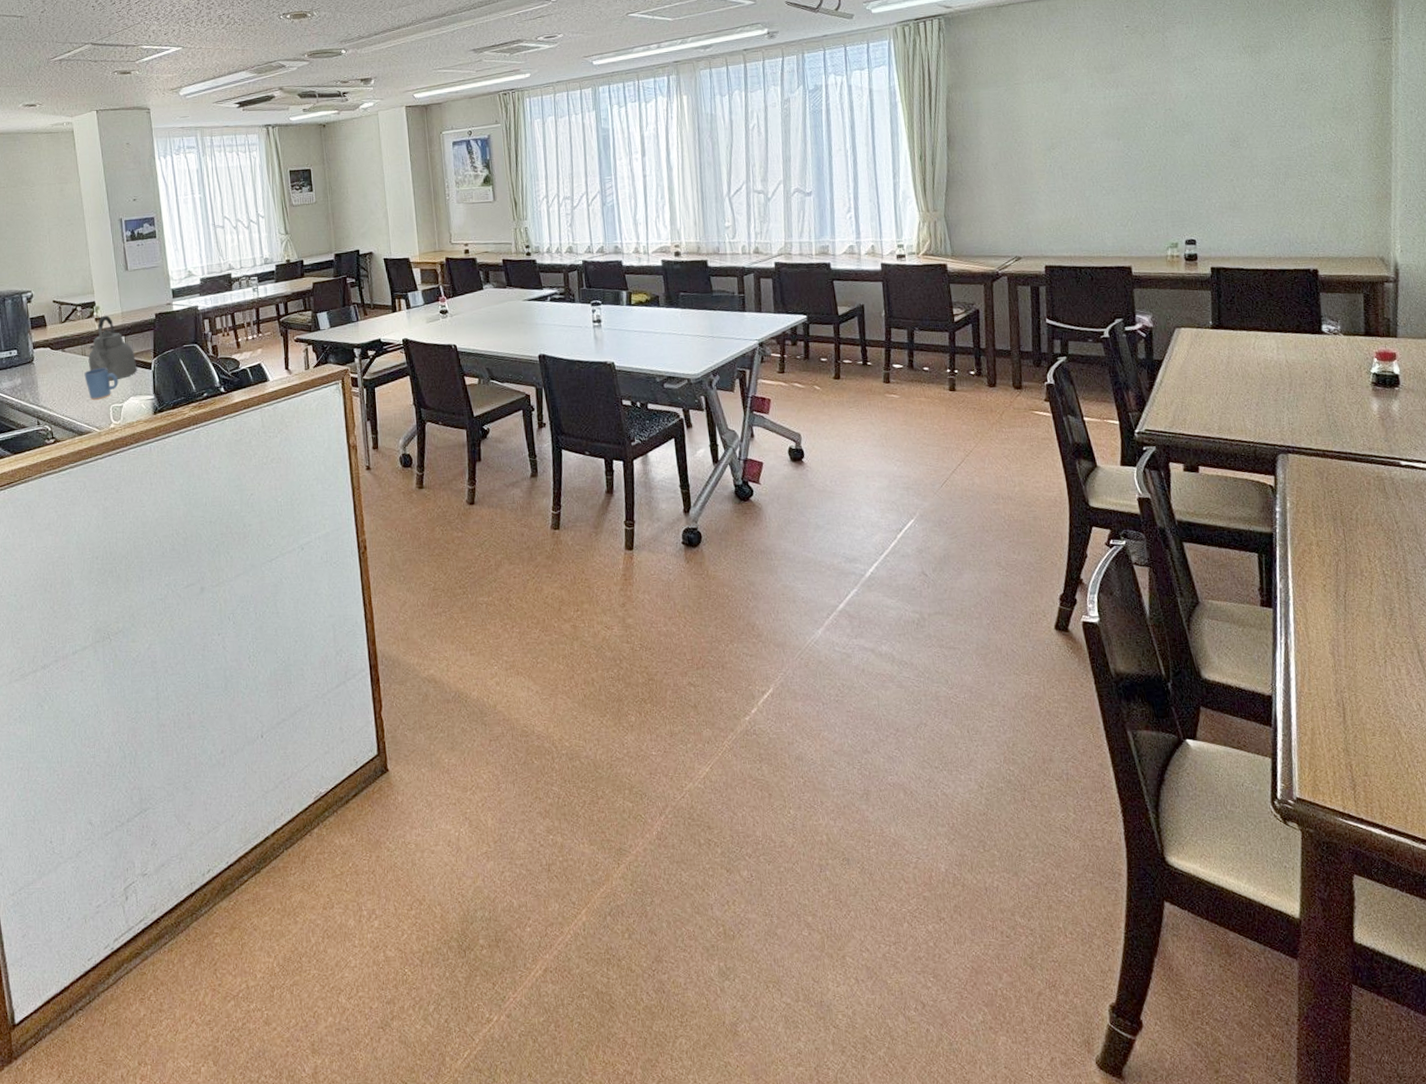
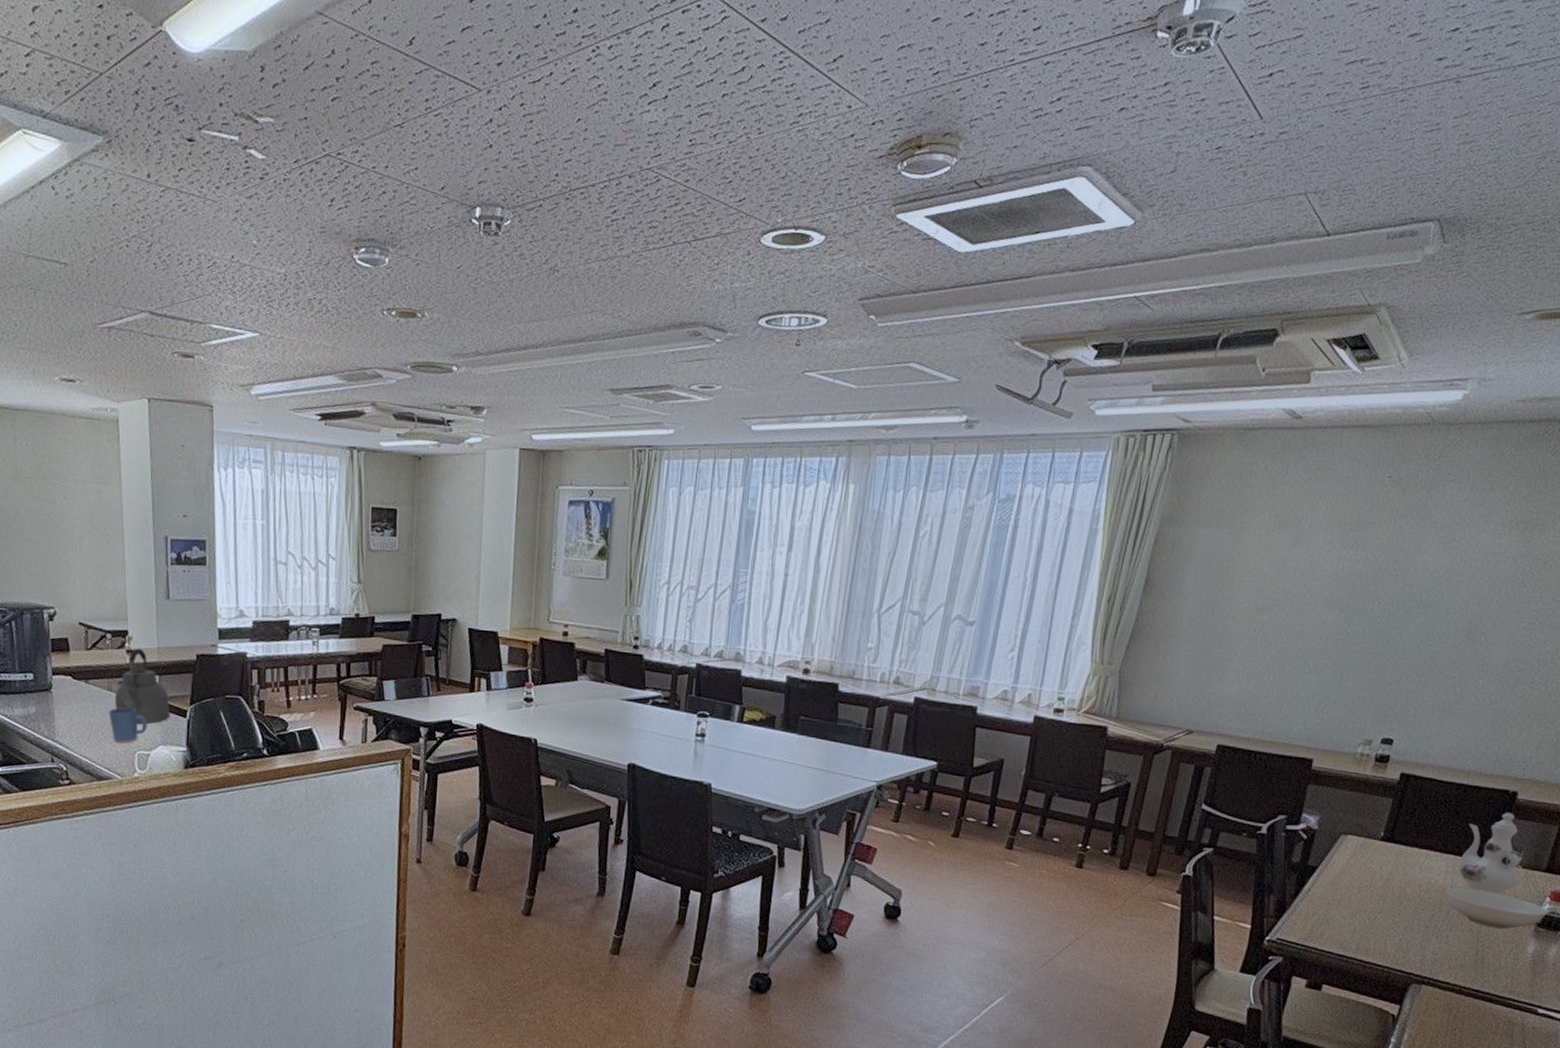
ewer: none [1283,288,1346,362] -> present [1458,812,1521,895]
bowl: none [1283,359,1380,393] -> present [1446,887,1549,929]

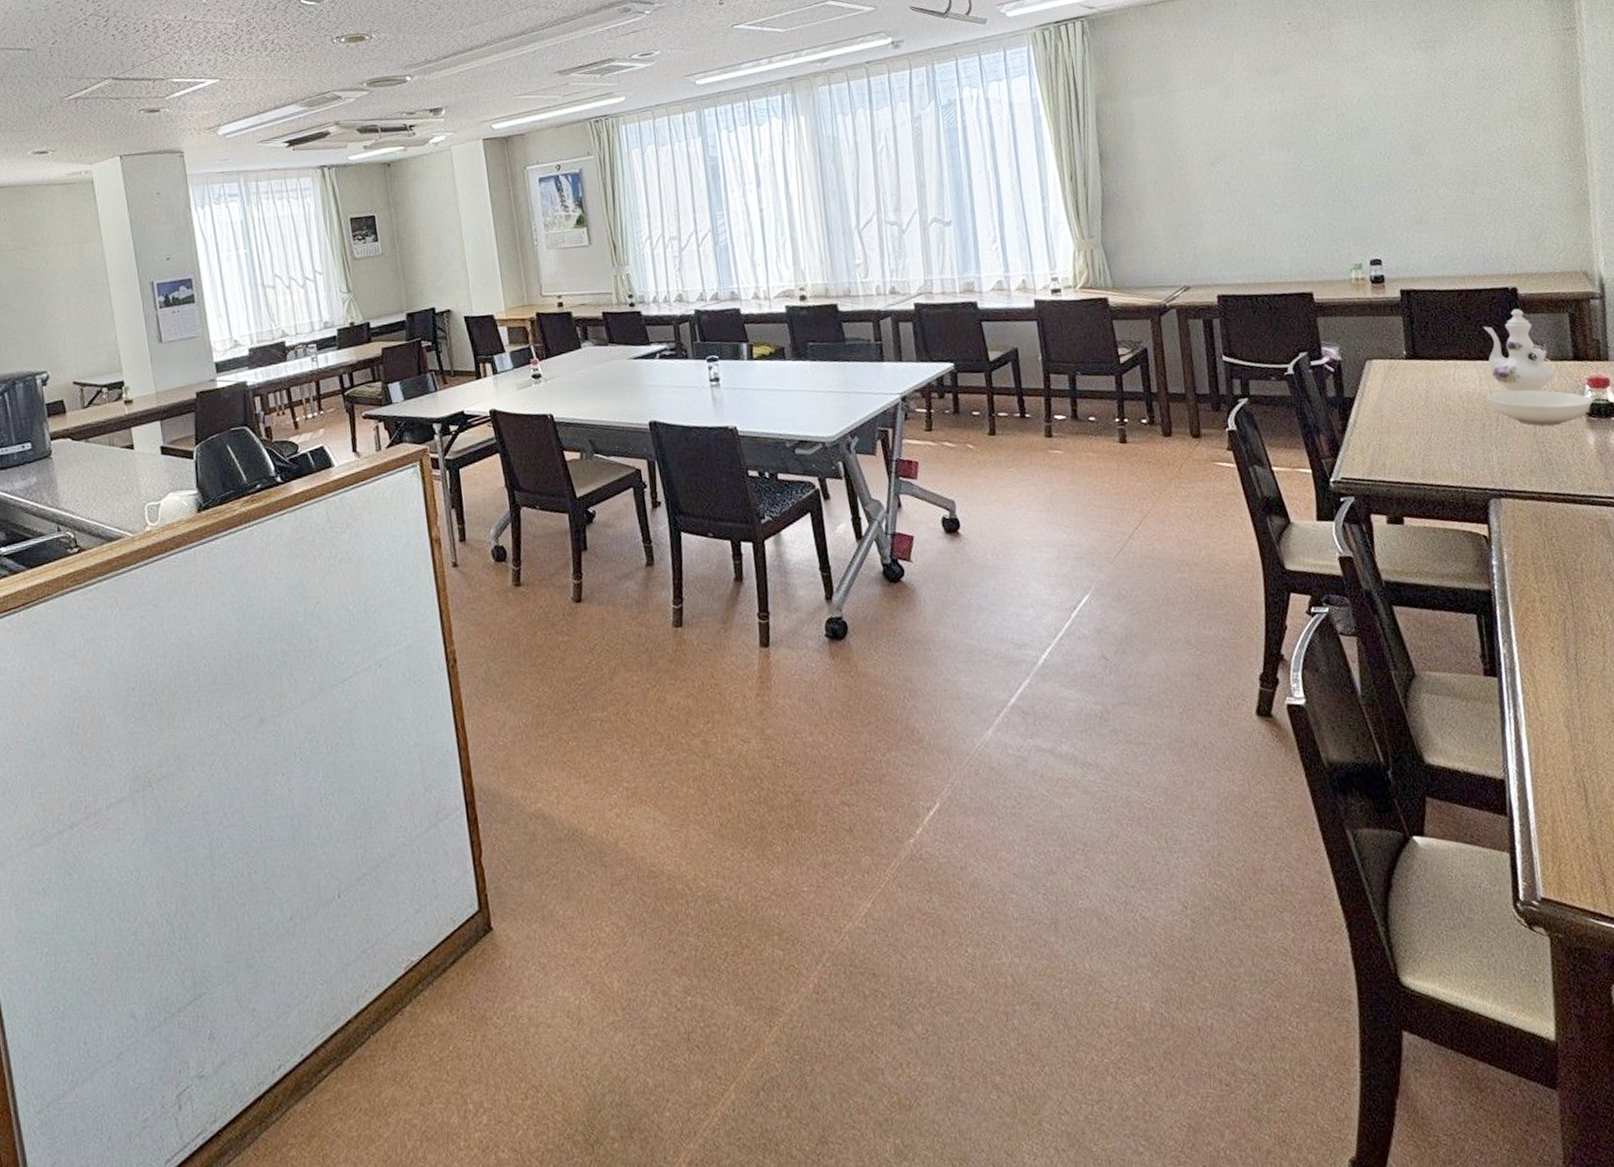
mug: present [109,707,147,743] -> none [113,458,154,499]
kettle: present [114,648,170,724] -> none [117,396,177,475]

